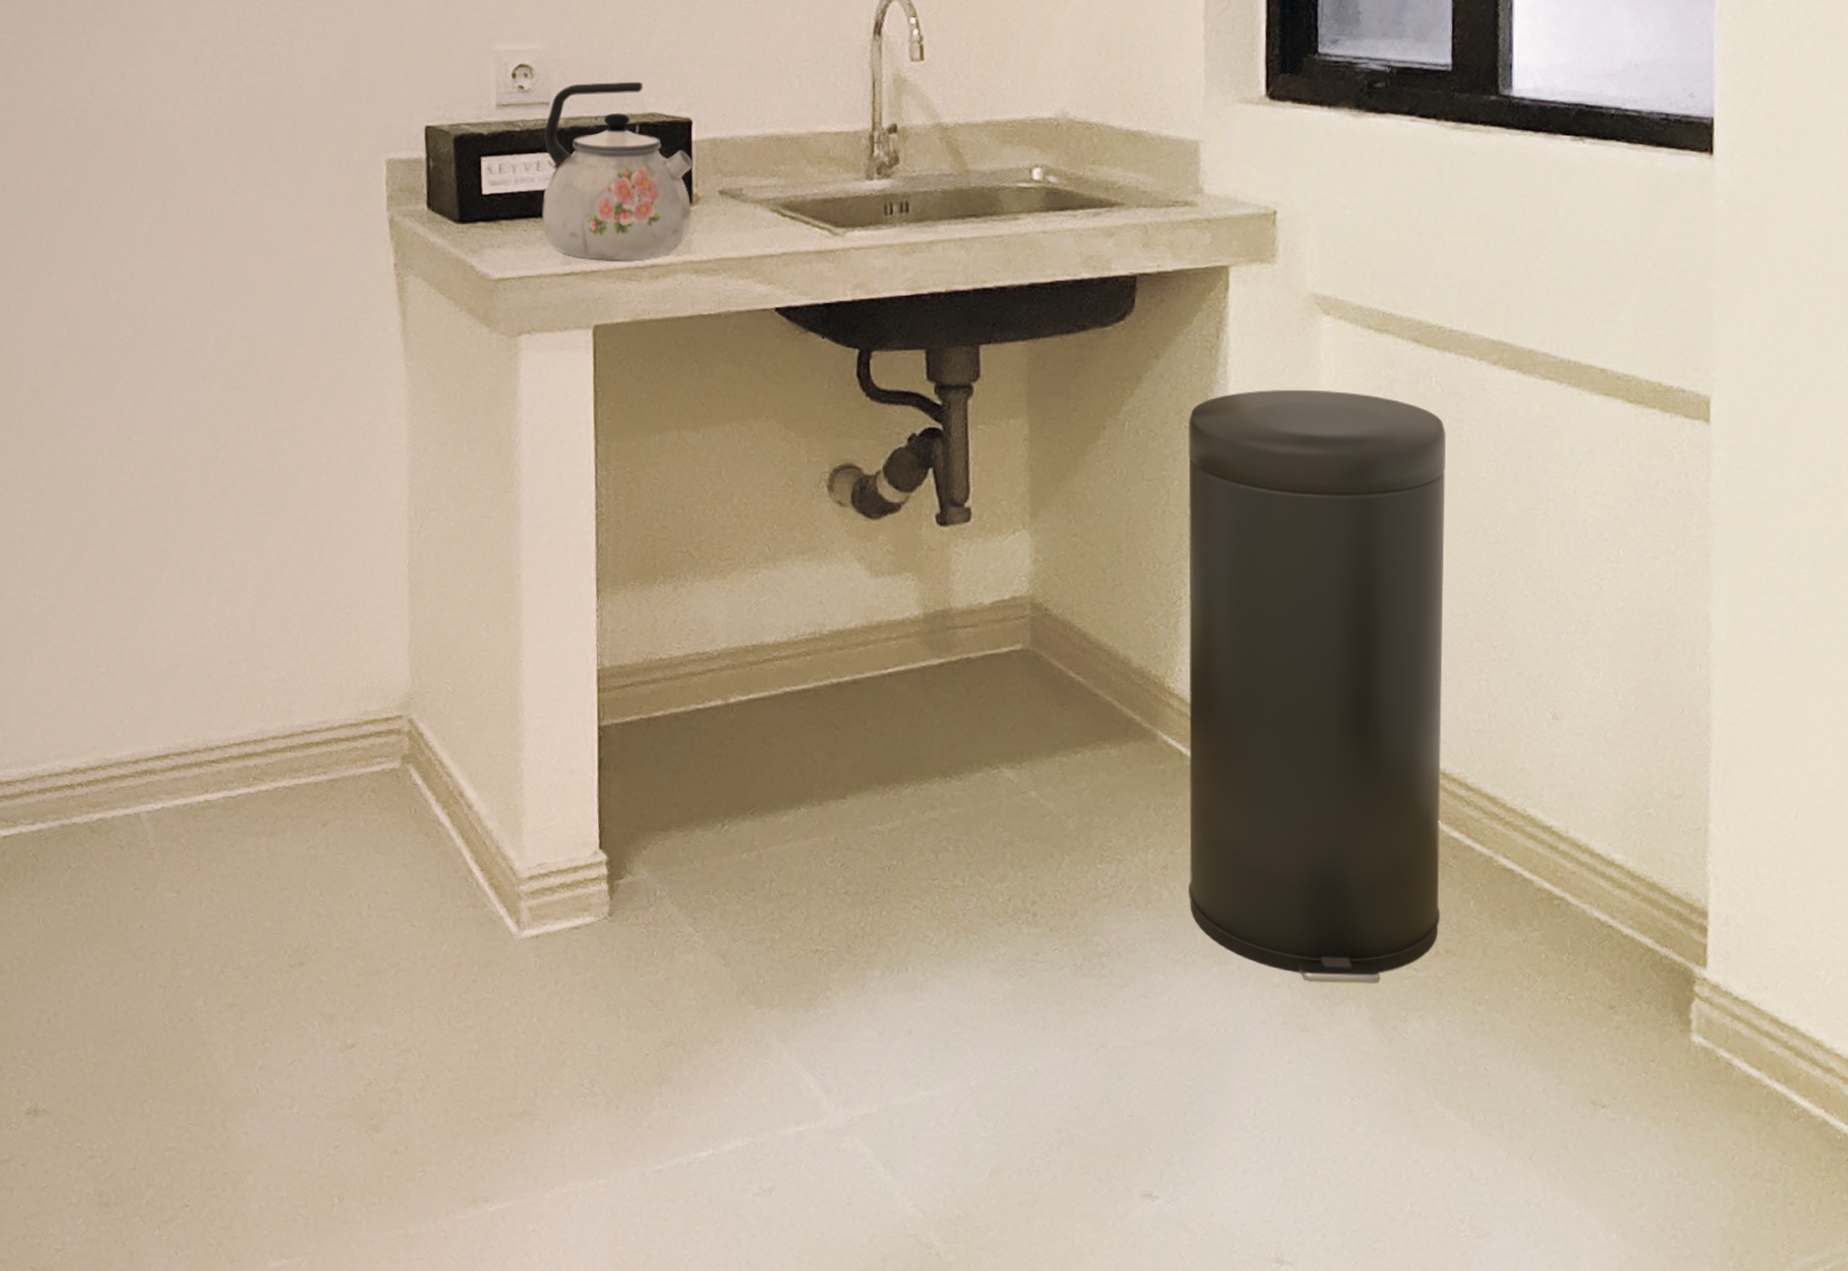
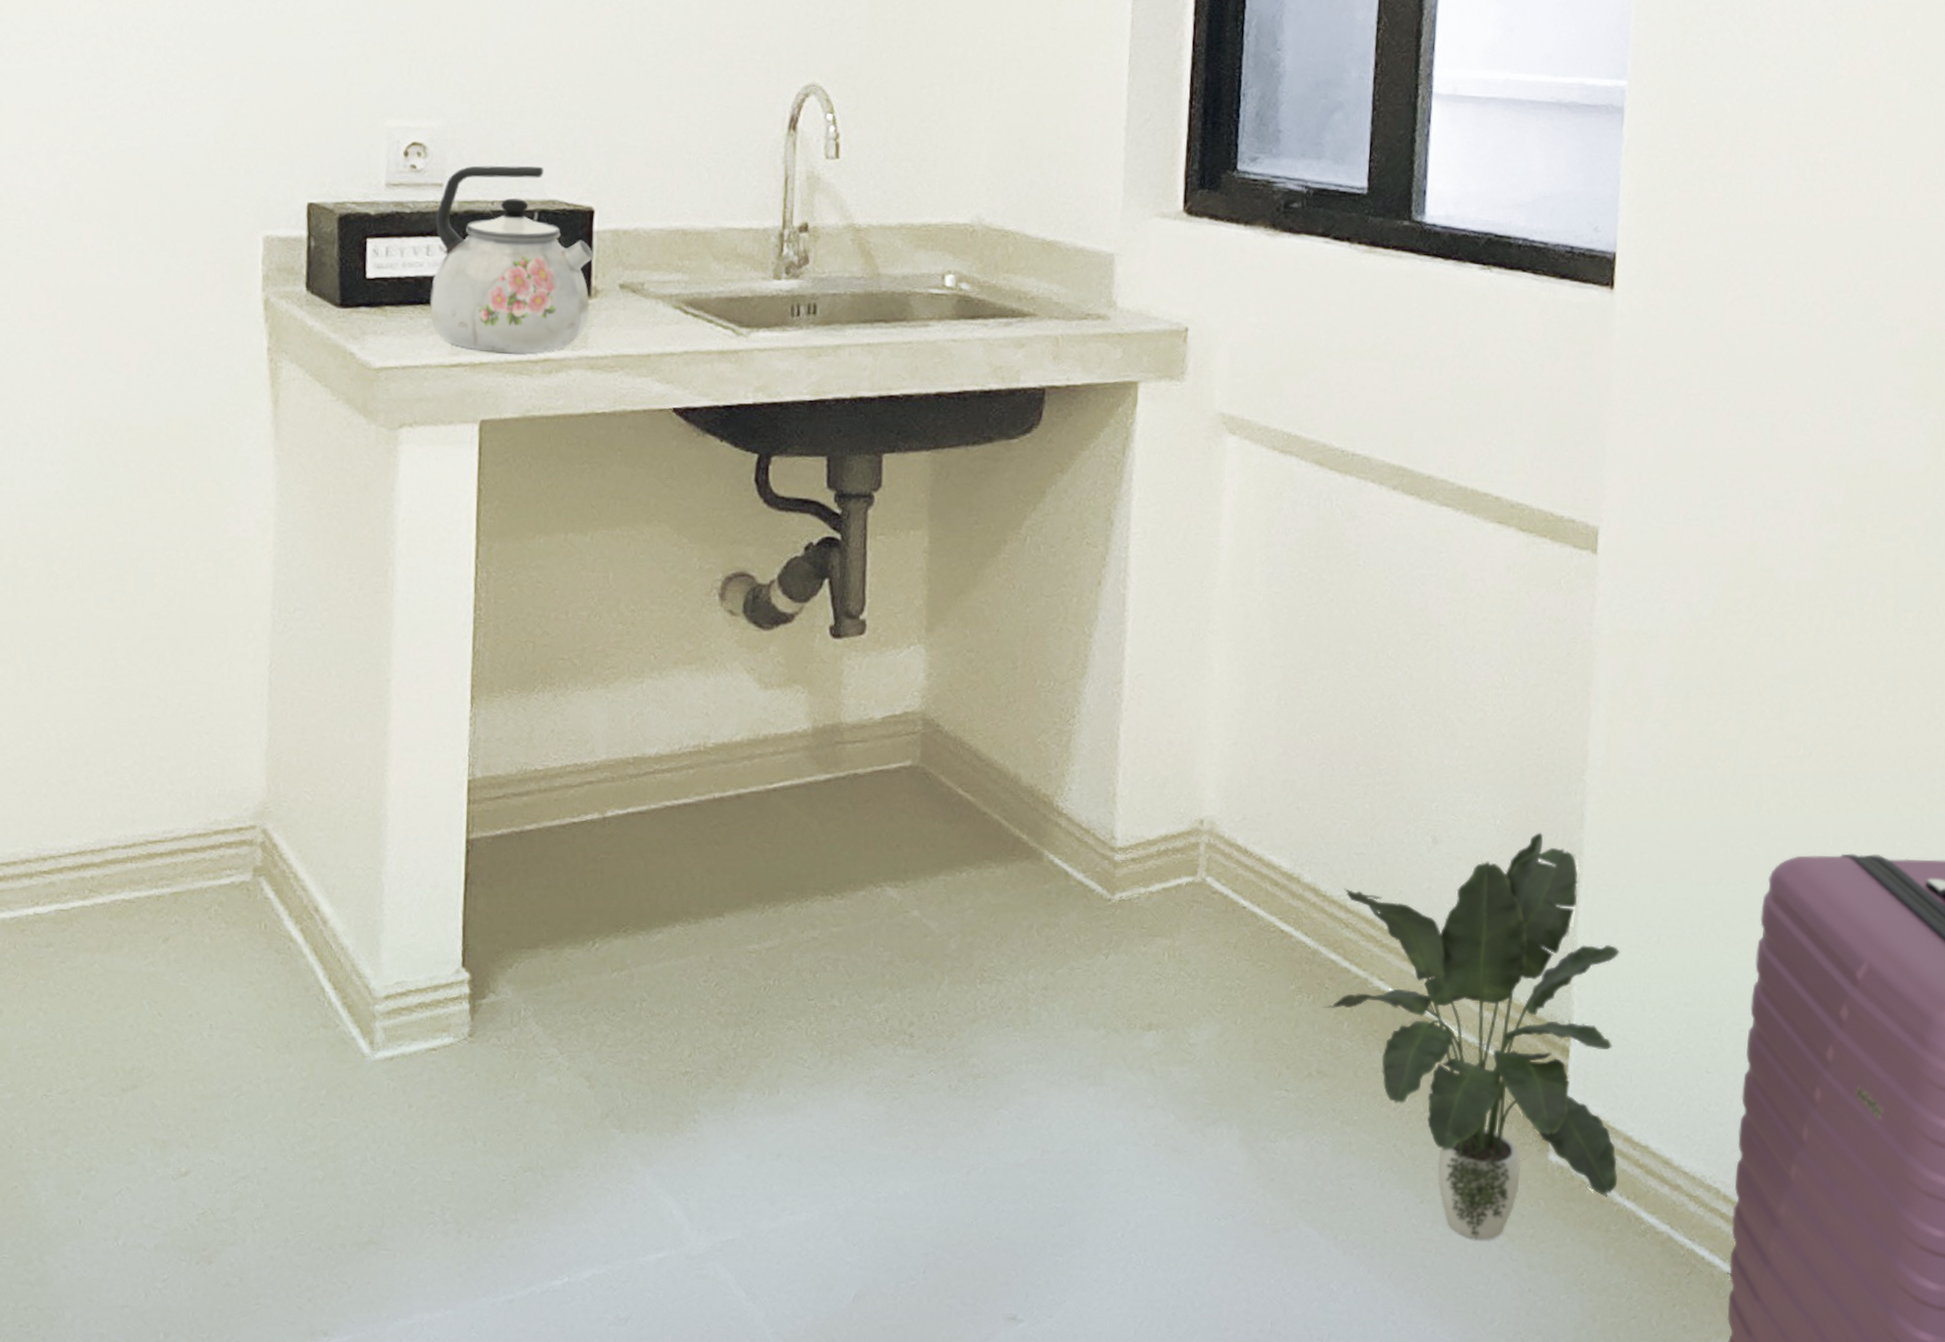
pedal bin: present [1188,389,1446,984] -> none [1067,508,1344,1105]
potted plant: none [1448,707,1766,1122] -> present [1324,832,1620,1240]

